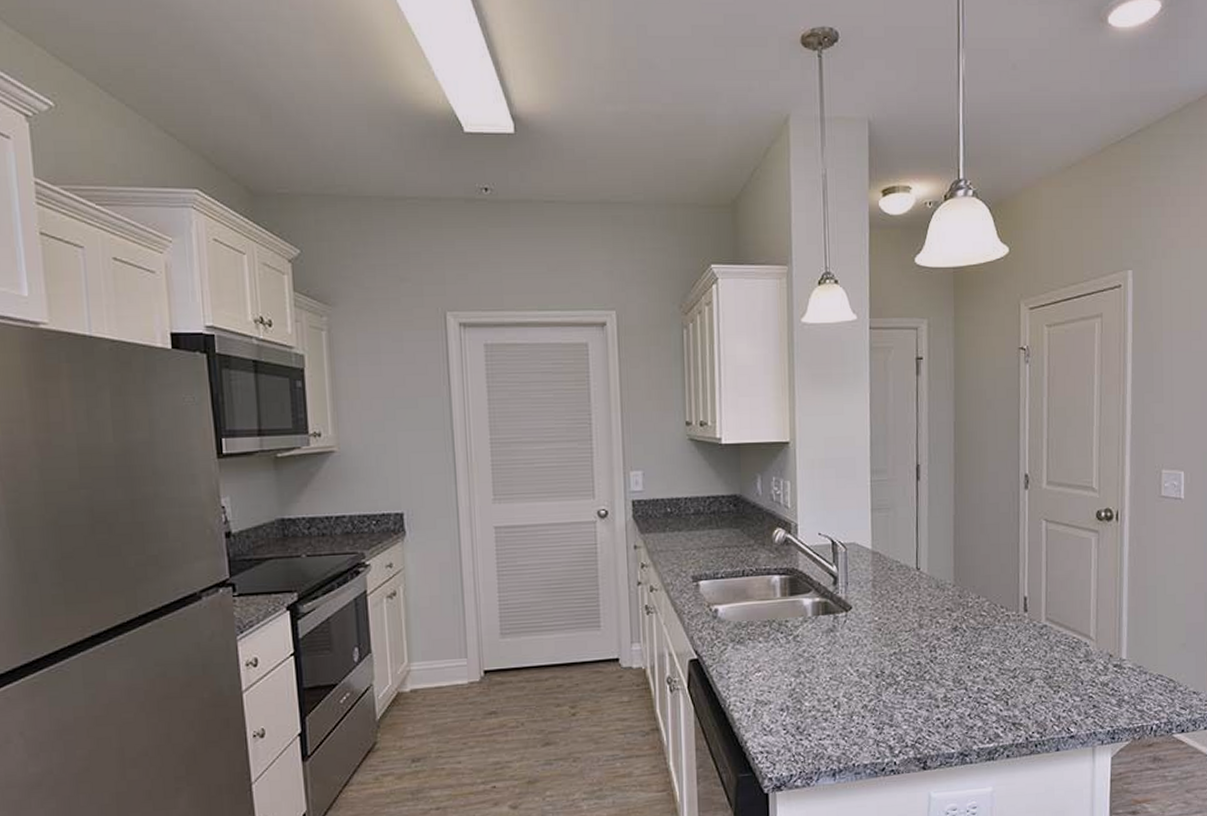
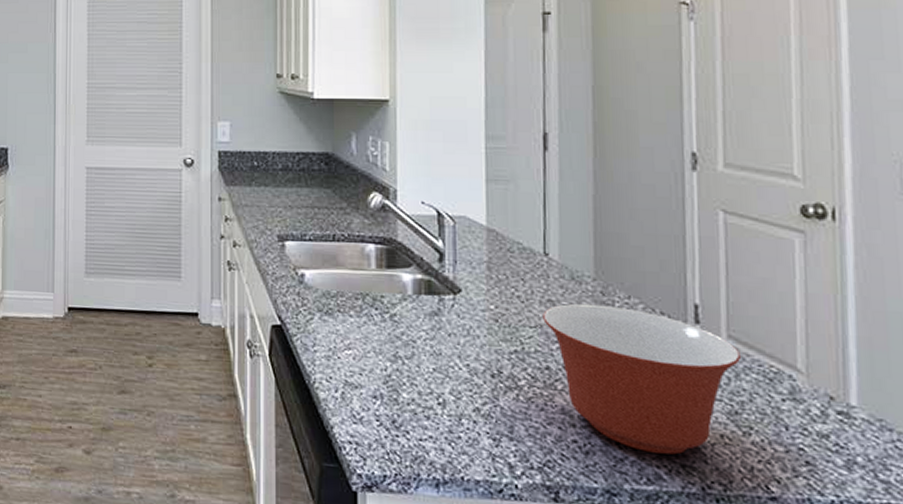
mixing bowl: none [915,605,1055,718] -> present [543,303,742,455]

